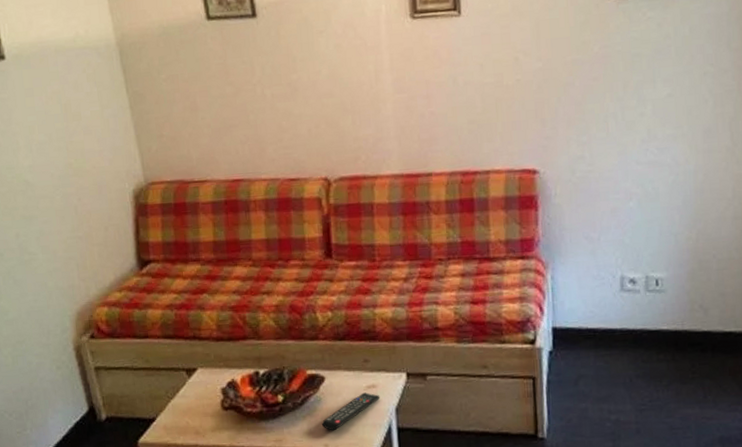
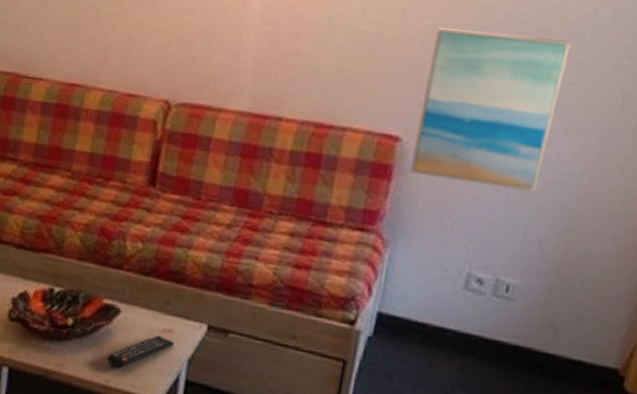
wall art: none [547,59,662,199] -> present [409,28,571,193]

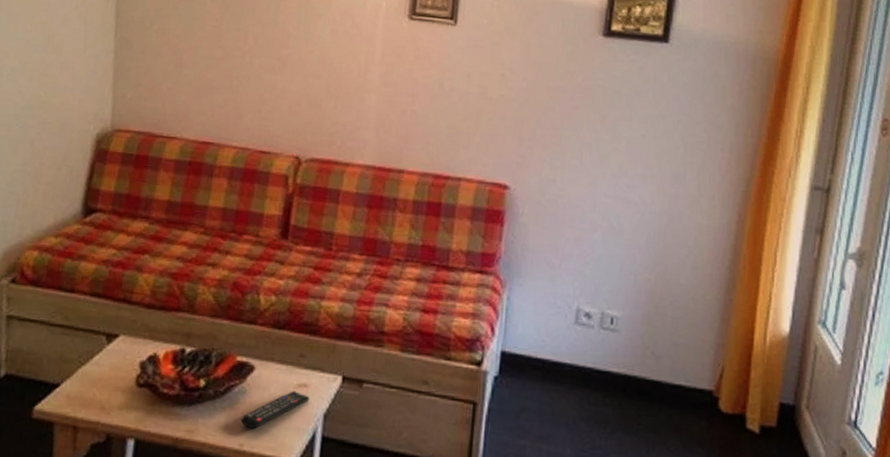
wall art: present [409,28,571,193] -> none [519,90,639,232]

